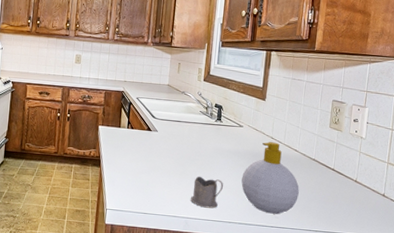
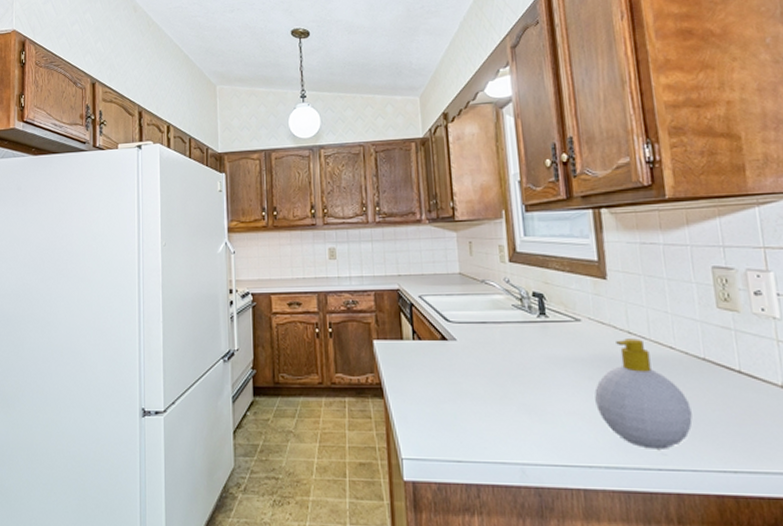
tea glass holder: present [191,176,223,209] -> none [522,399,569,447]

